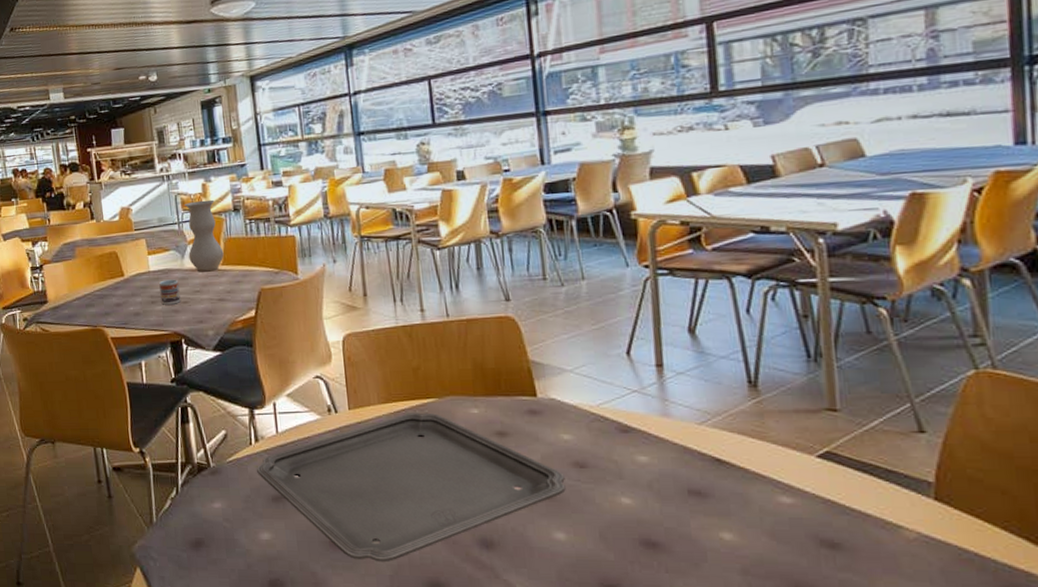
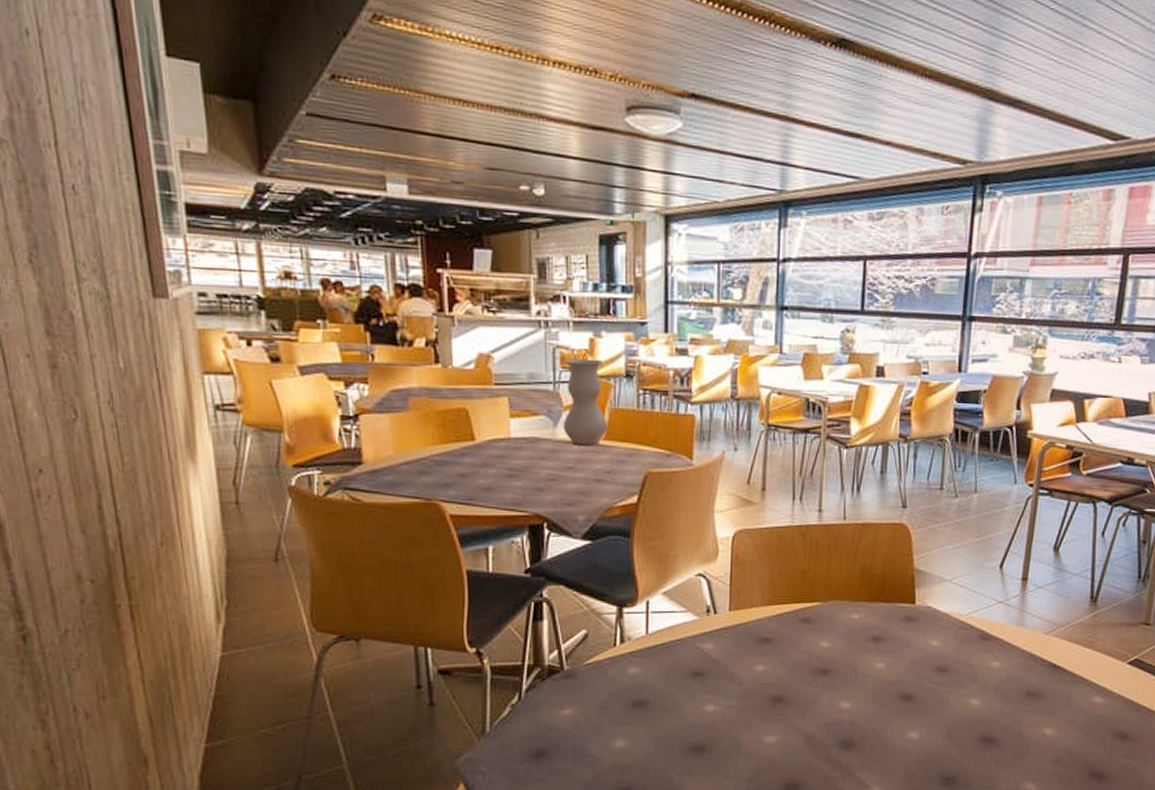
cup: present [159,279,181,305] -> none [521,450,547,481]
tray: present [257,412,566,563] -> none [619,616,927,766]

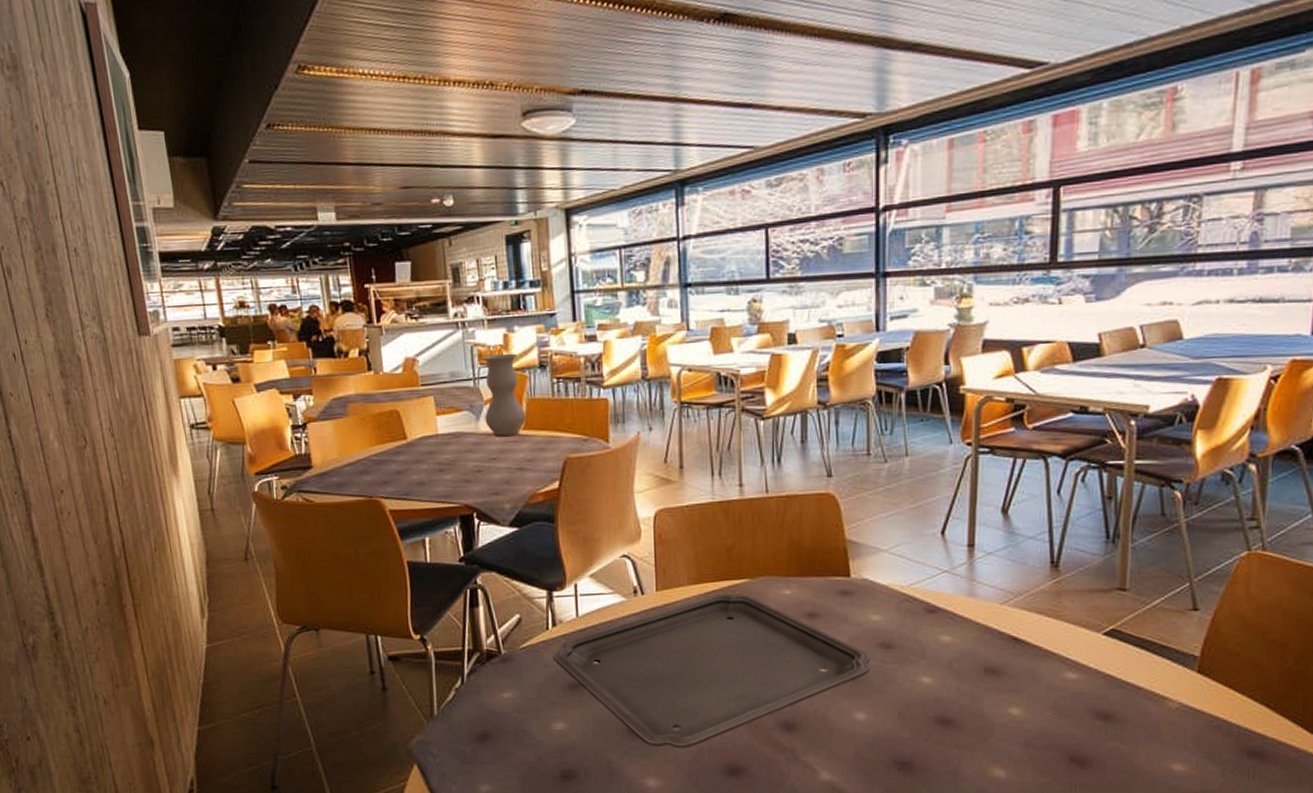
tray: none [619,616,927,766] -> present [553,594,870,749]

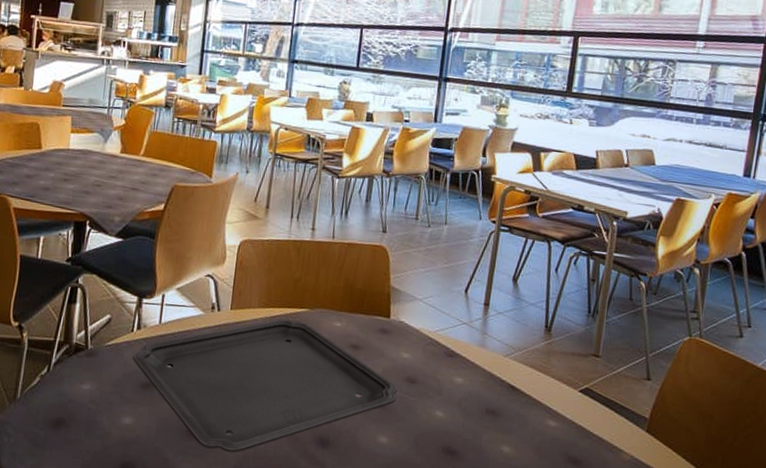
vase: present [482,353,526,437] -> none [111,90,149,161]

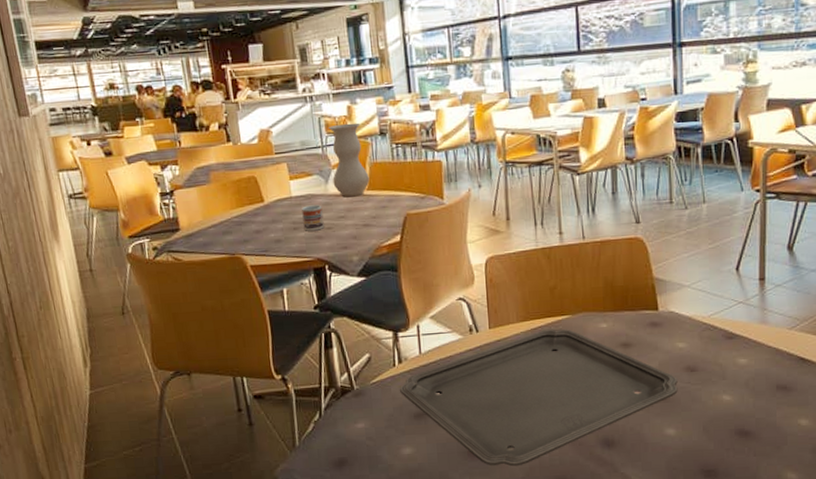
cup: none [74,160,96,186] -> present [302,204,324,231]
vase: none [111,90,149,161] -> present [329,122,370,198]

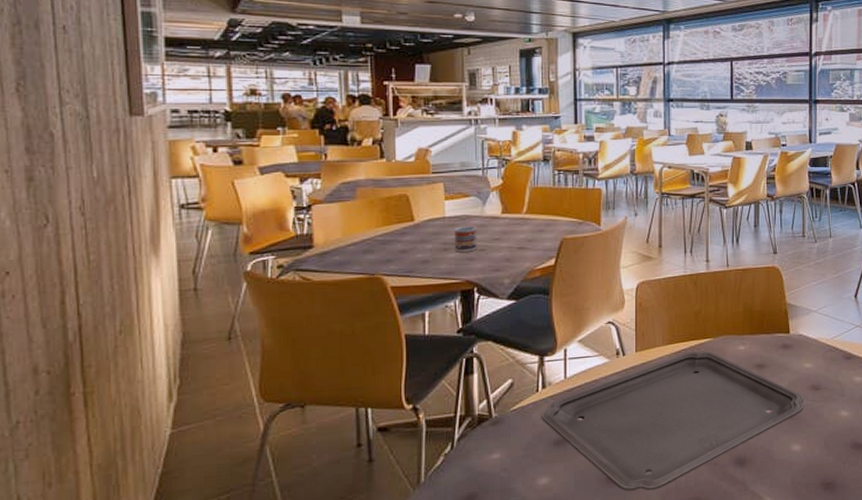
vase: present [329,122,370,198] -> none [491,148,529,220]

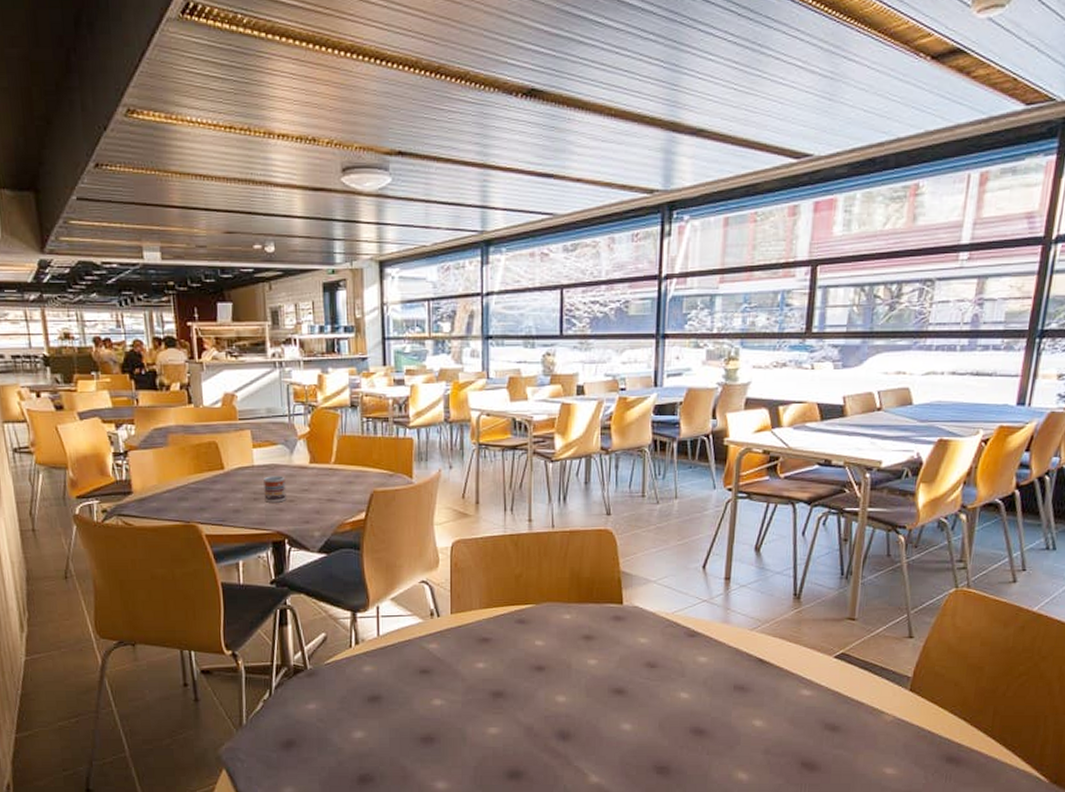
tray: present [541,351,804,491] -> none [355,617,637,755]

